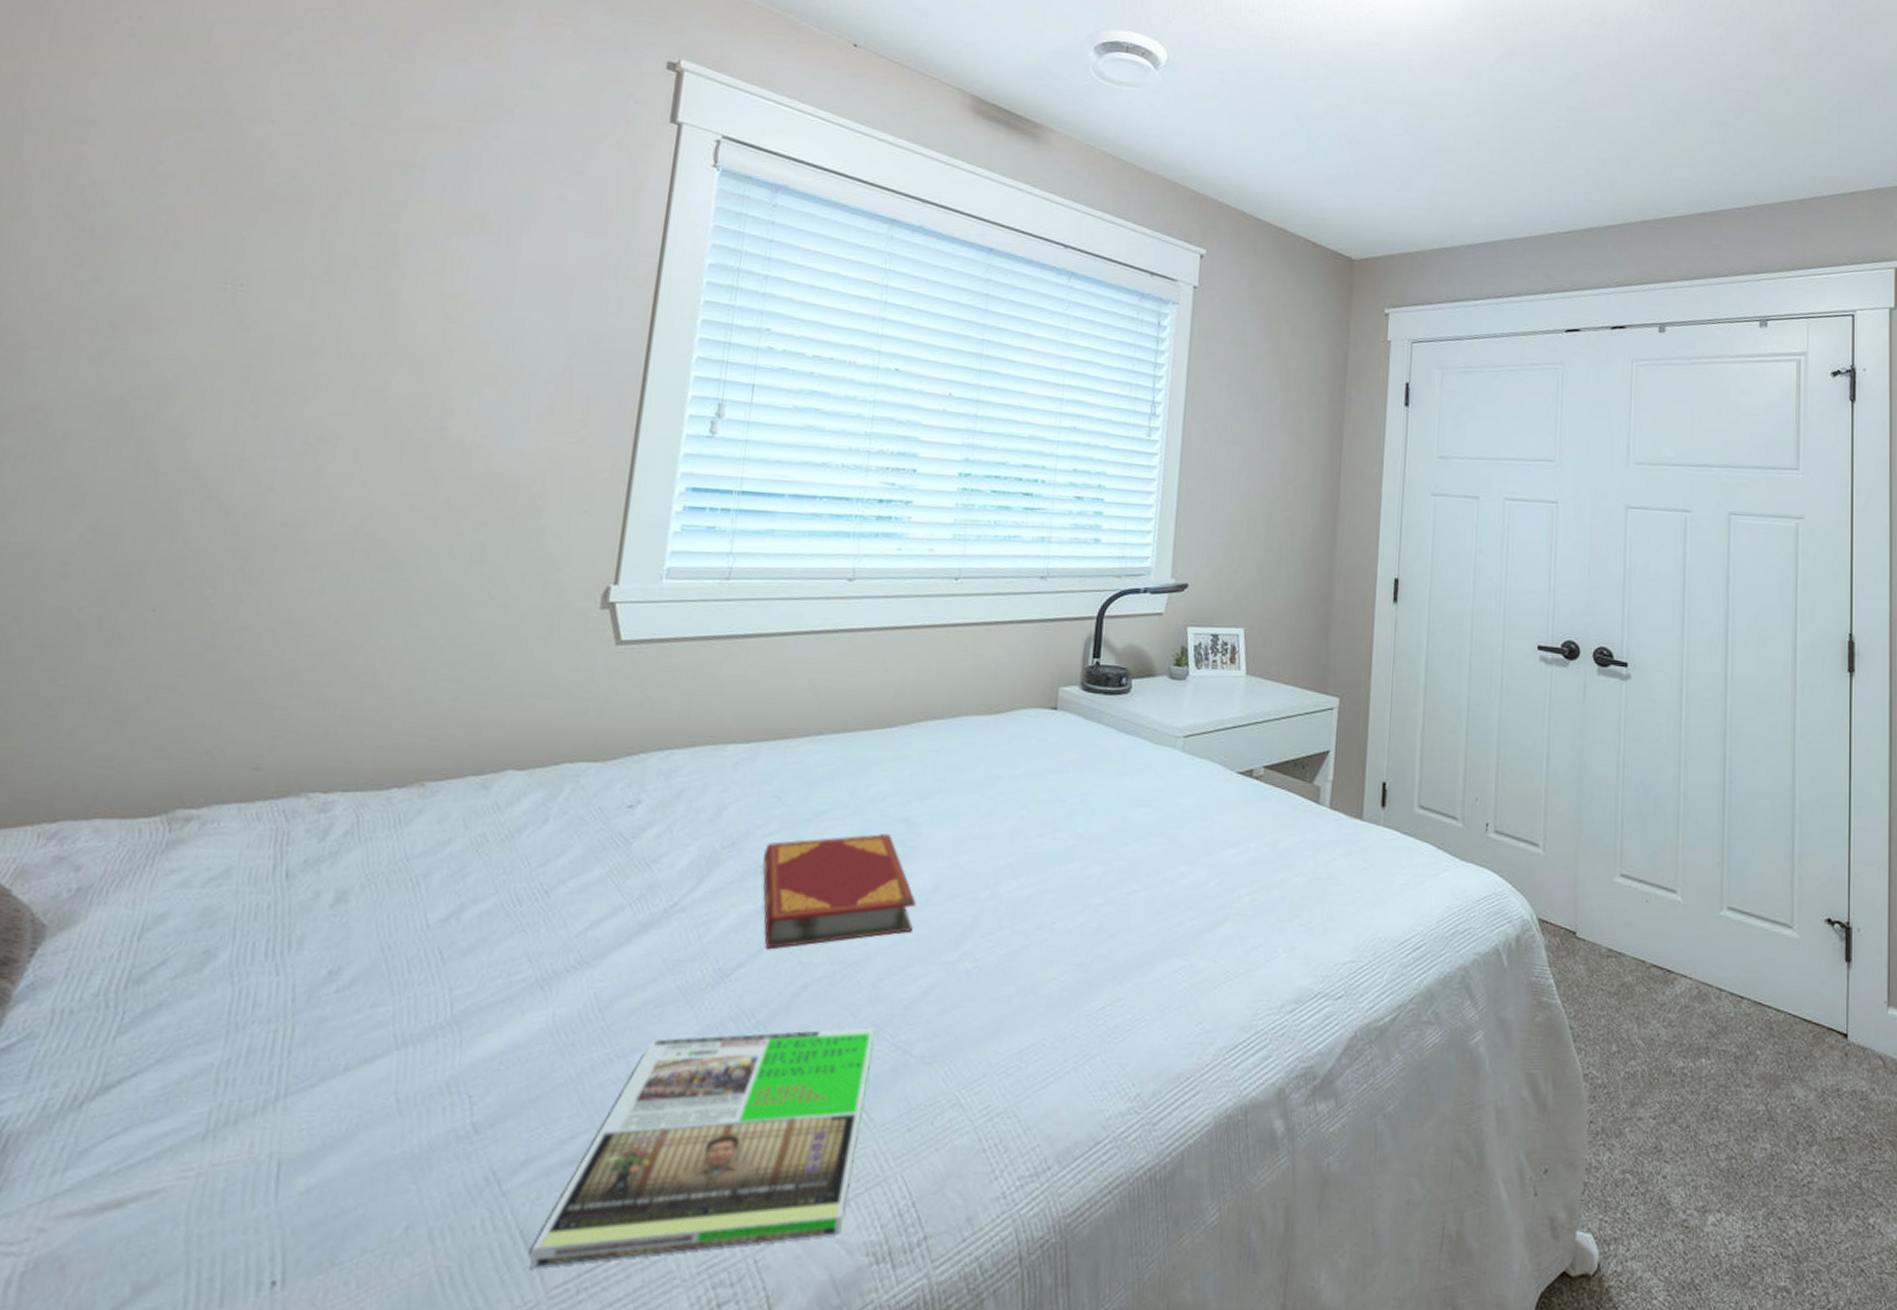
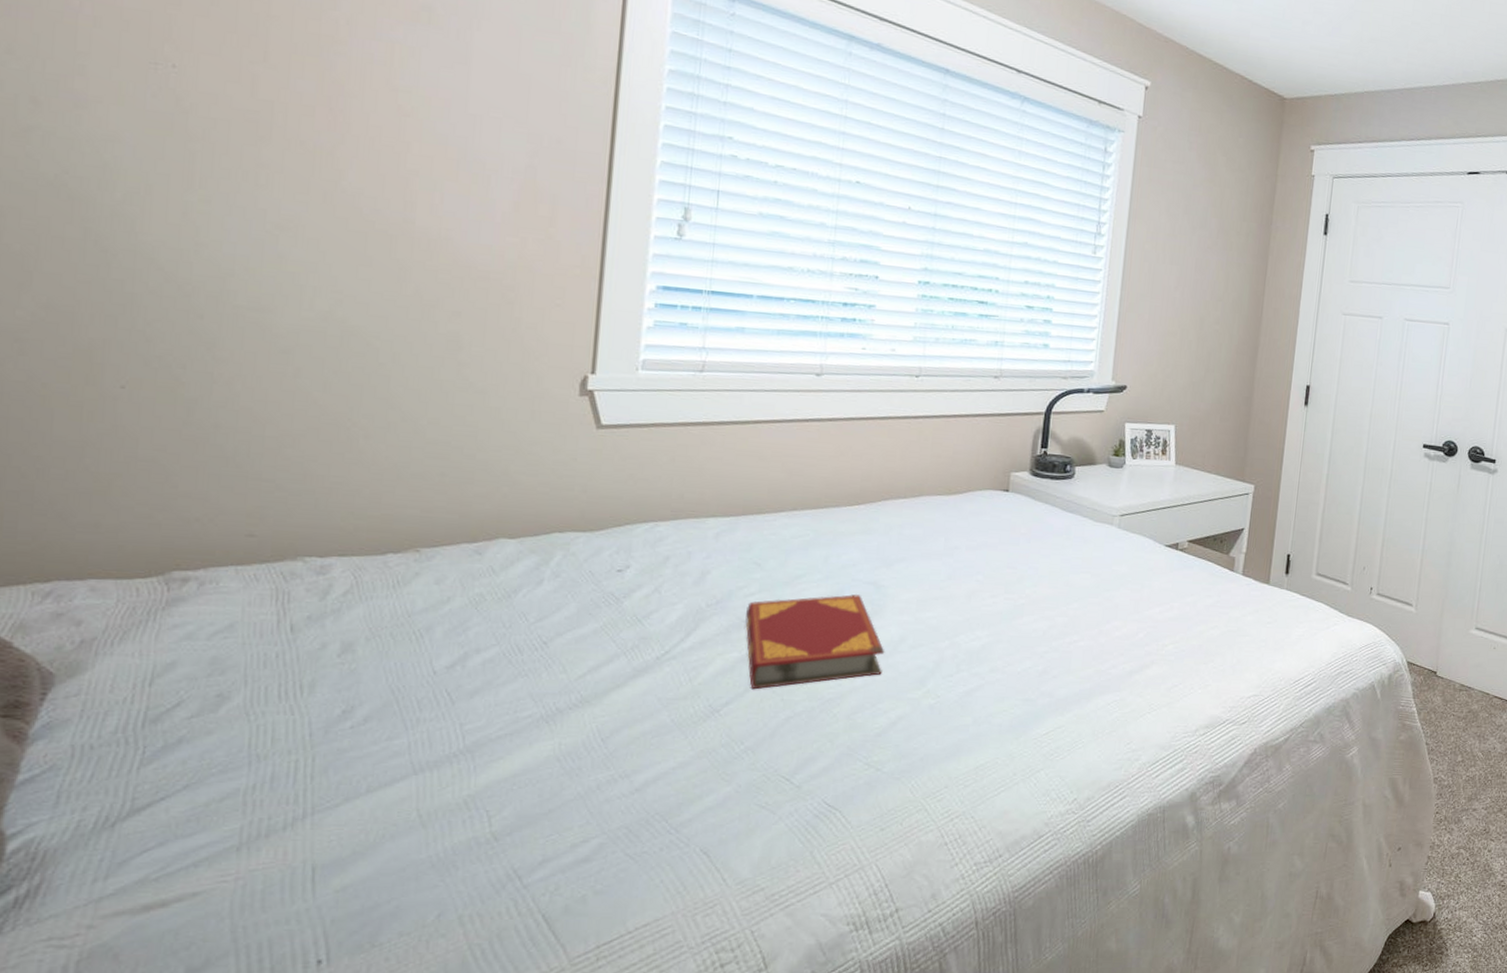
magazine: present [529,1027,876,1267] -> none [553,751,852,942]

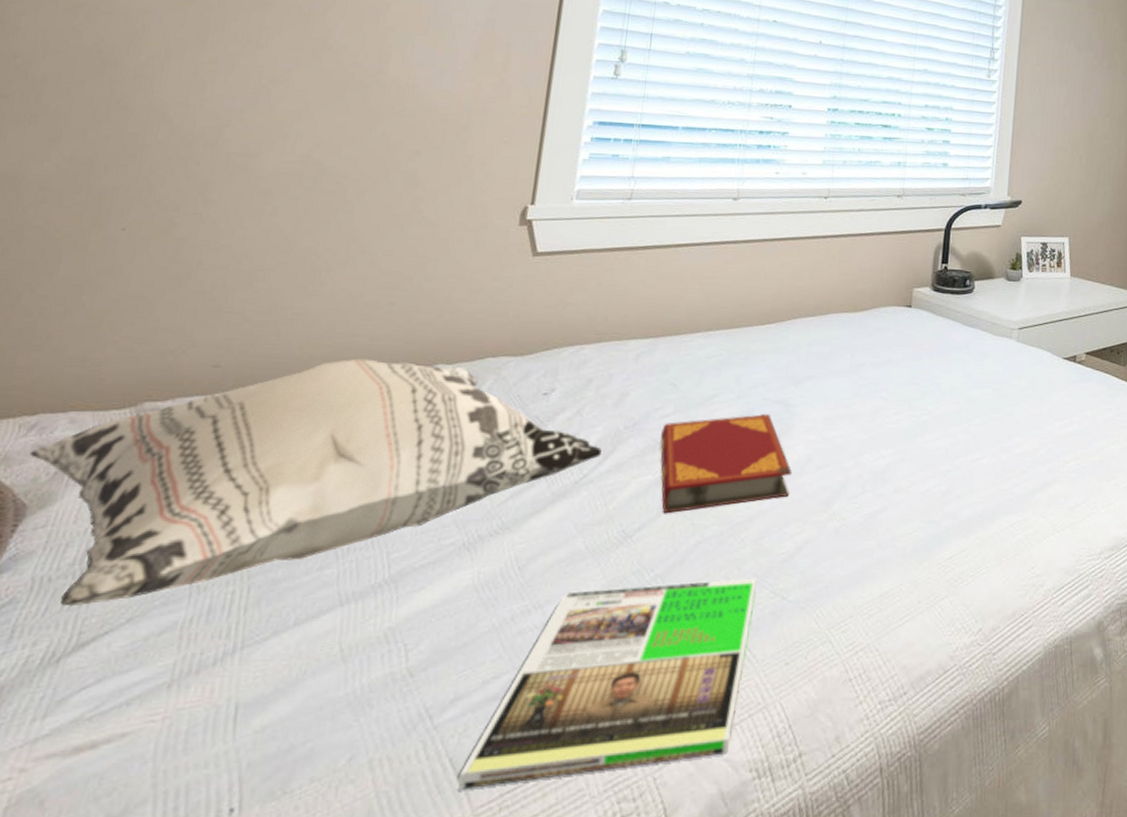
decorative pillow: none [48,531,685,774] -> present [29,358,603,607]
magazine: none [553,751,852,942] -> present [458,578,758,790]

